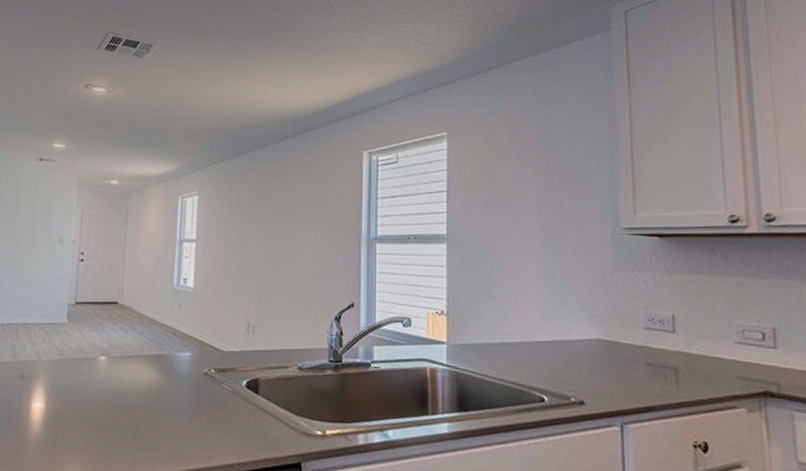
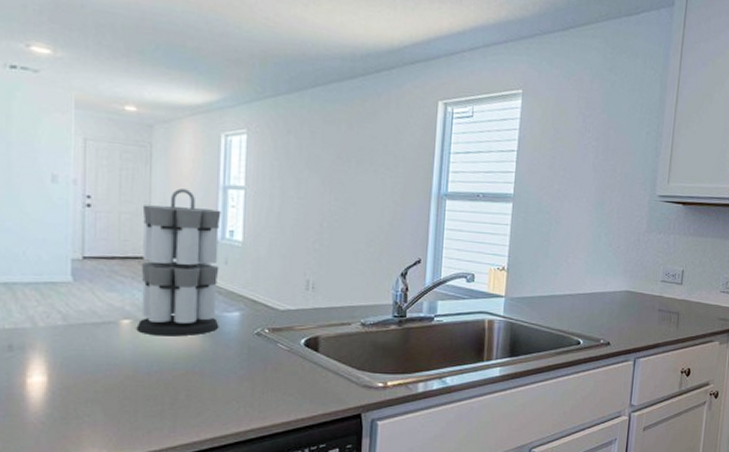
spice rack: none [110,244,177,373] -> present [136,188,221,337]

